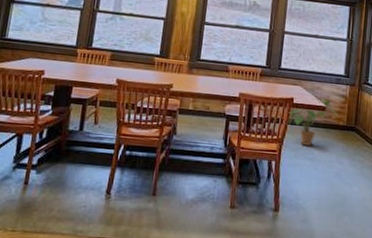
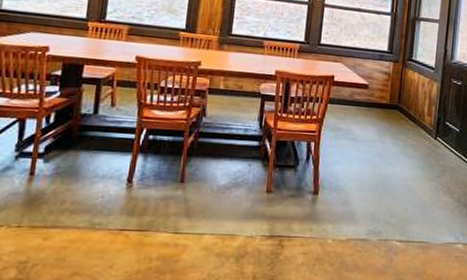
house plant: present [286,94,338,146] -> none [326,71,381,126]

